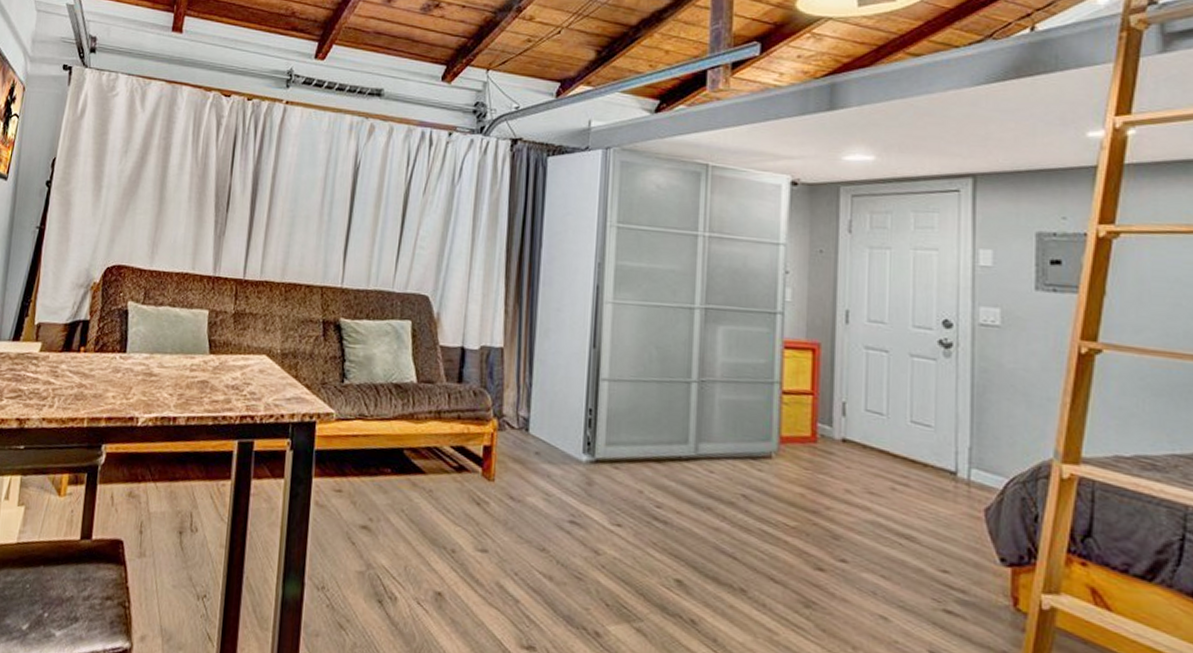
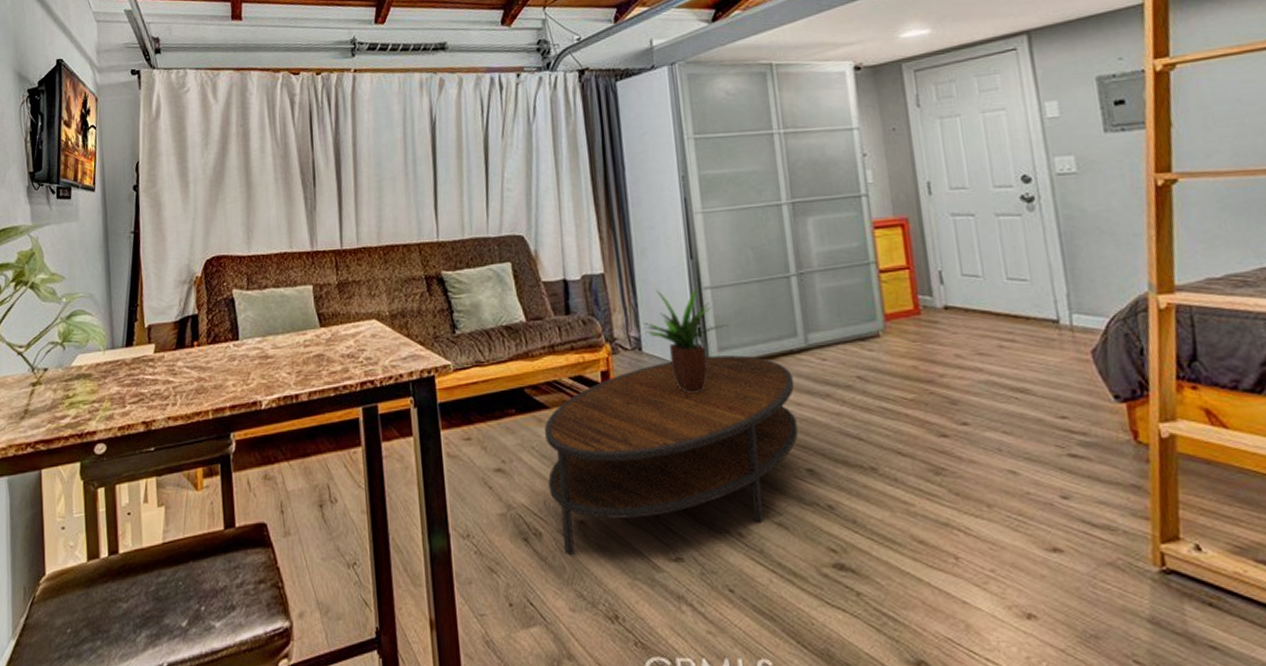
coffee table: none [412,447,678,626] -> present [544,355,799,556]
potted plant: none [534,373,620,484] -> present [643,288,728,394]

